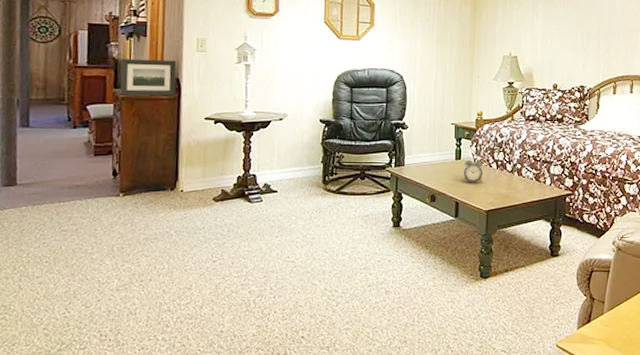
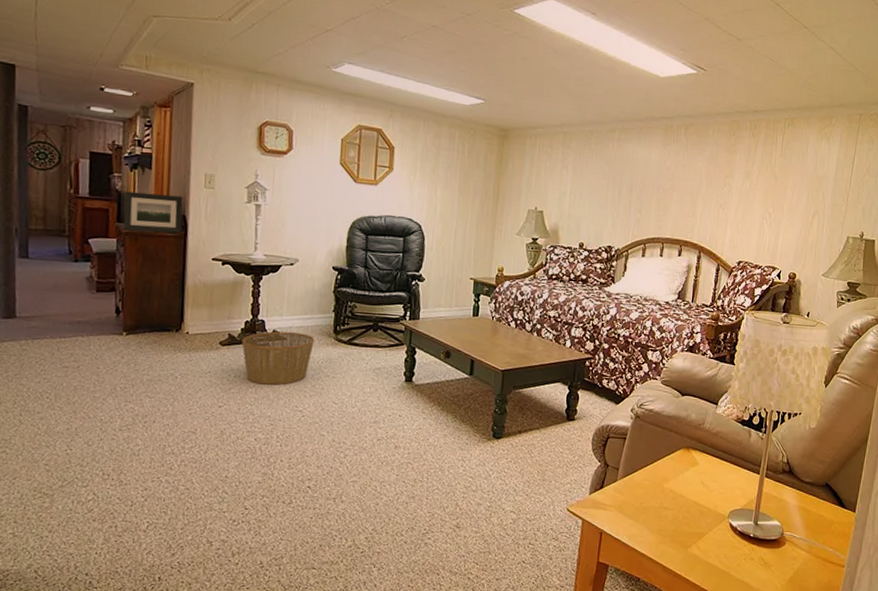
basket: none [234,185,305,237] -> present [242,331,315,385]
alarm clock: present [463,160,483,183] -> none [479,317,501,342]

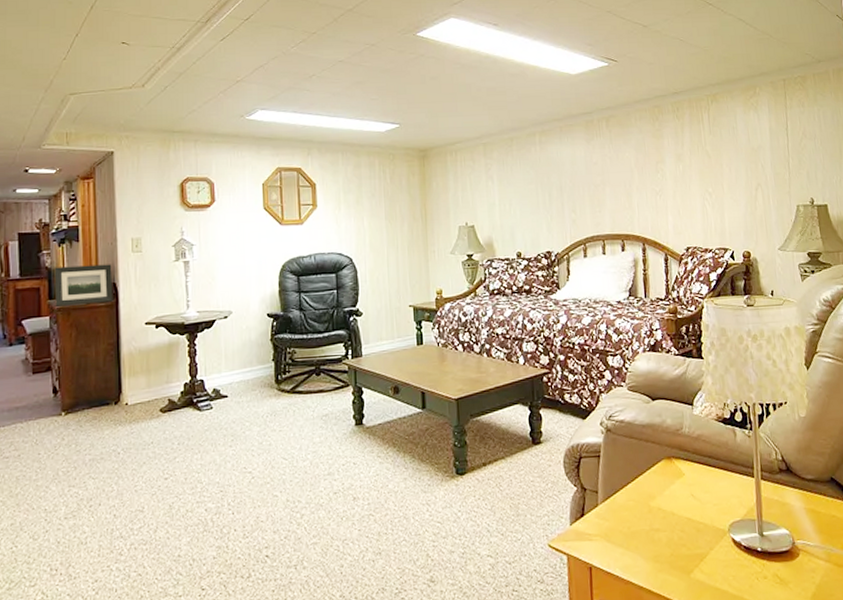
basket: present [242,331,315,385] -> none [183,388,257,449]

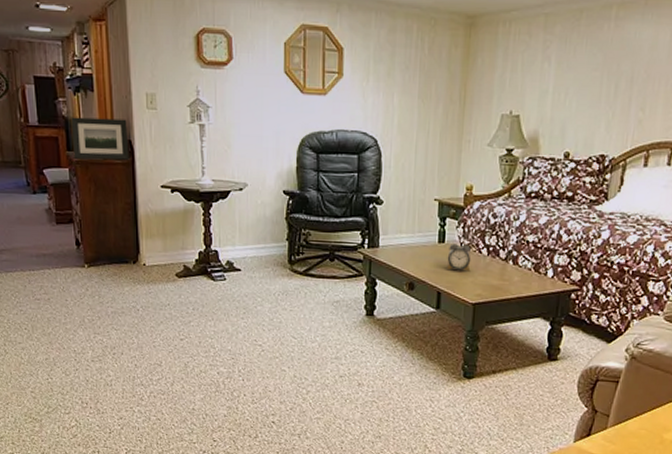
alarm clock: none [426,343,450,370] -> present [446,244,471,272]

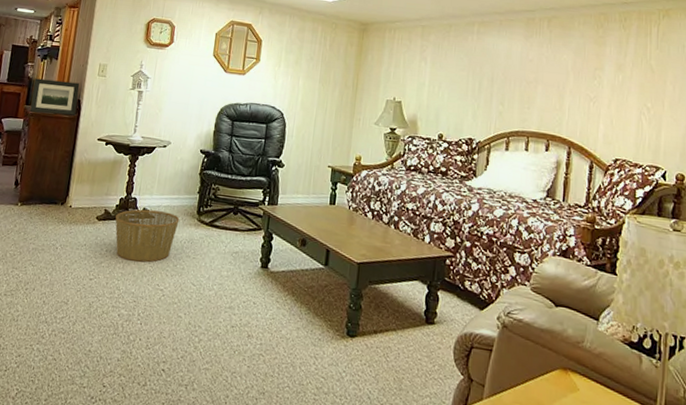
basket: none [197,262,270,319] -> present [115,209,180,263]
alarm clock: present [446,244,471,272] -> none [335,206,358,233]

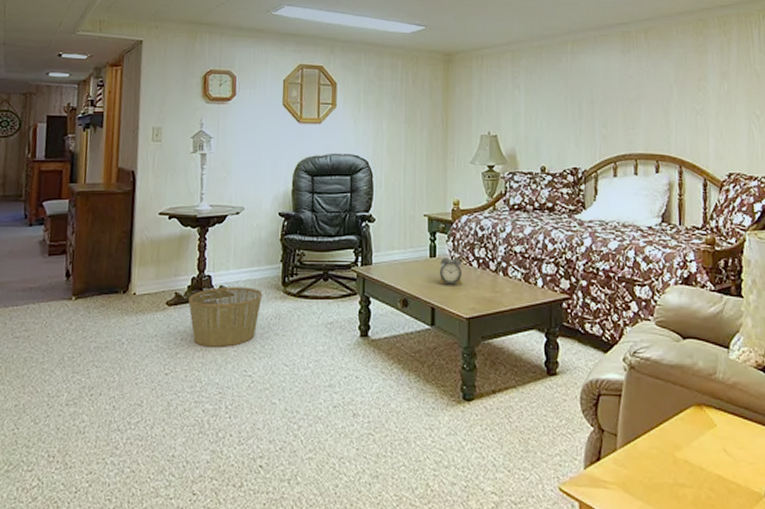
picture frame: present [30,78,80,116] -> none [75,151,132,191]
alarm clock: none [335,206,358,233] -> present [439,257,463,285]

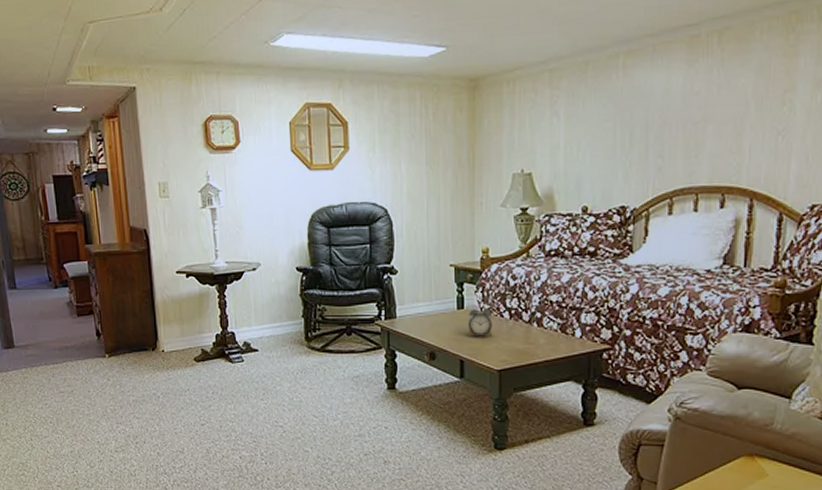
basket: present [188,287,263,347] -> none [215,343,287,400]

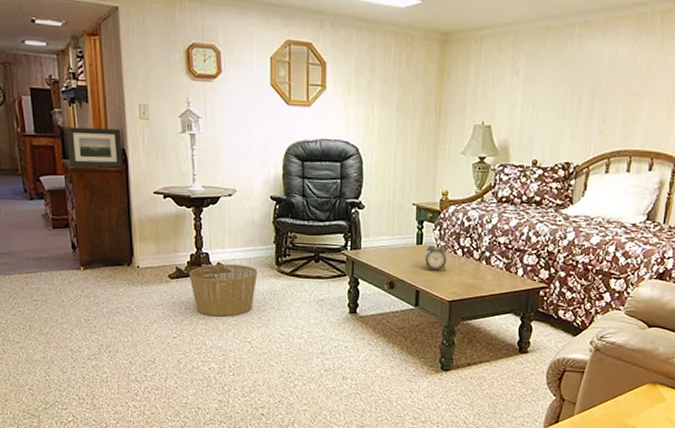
picture frame: none [88,209,145,251] -> present [66,127,123,168]
basket: none [215,343,287,400] -> present [189,264,258,317]

